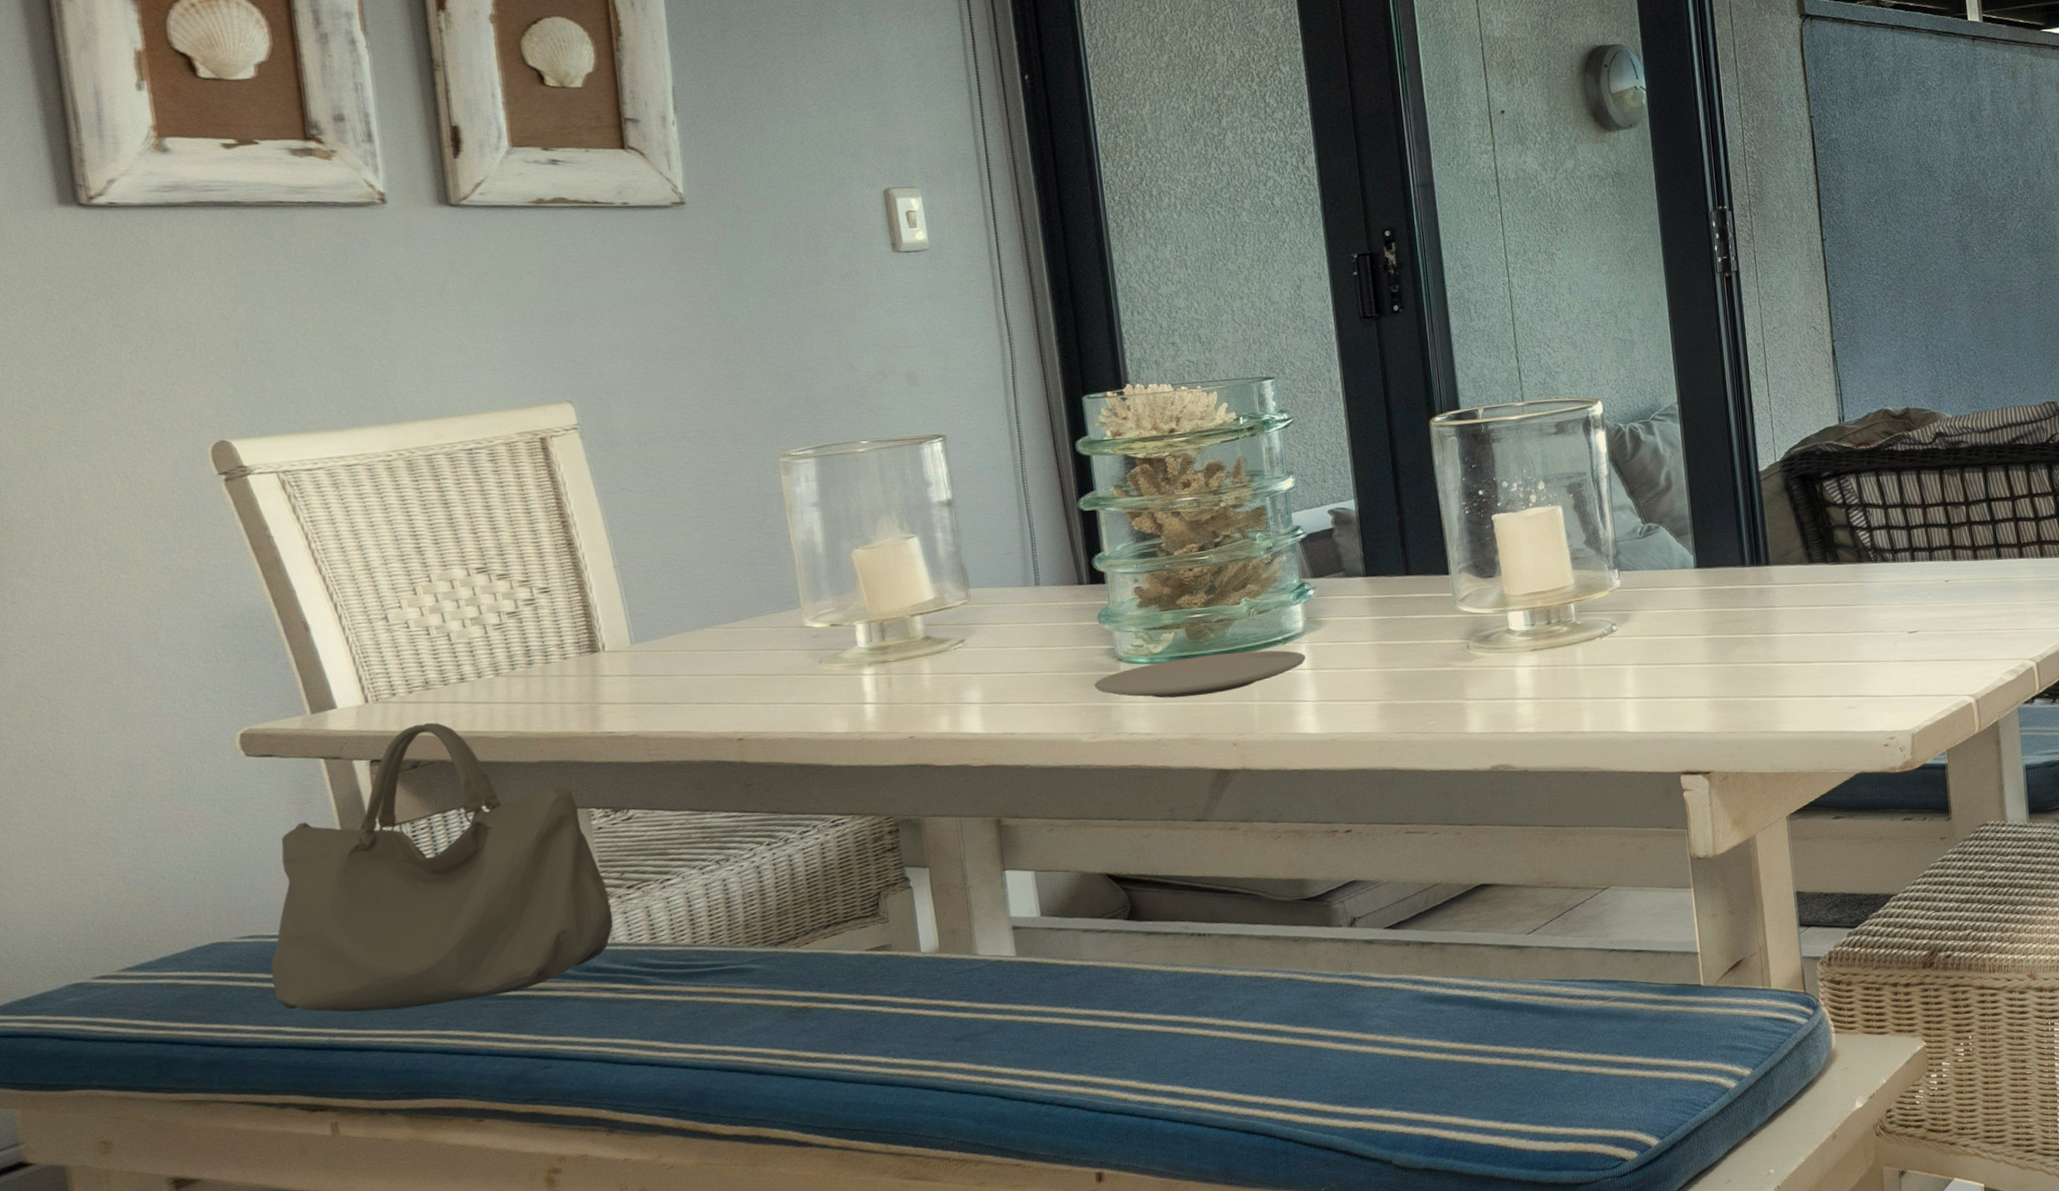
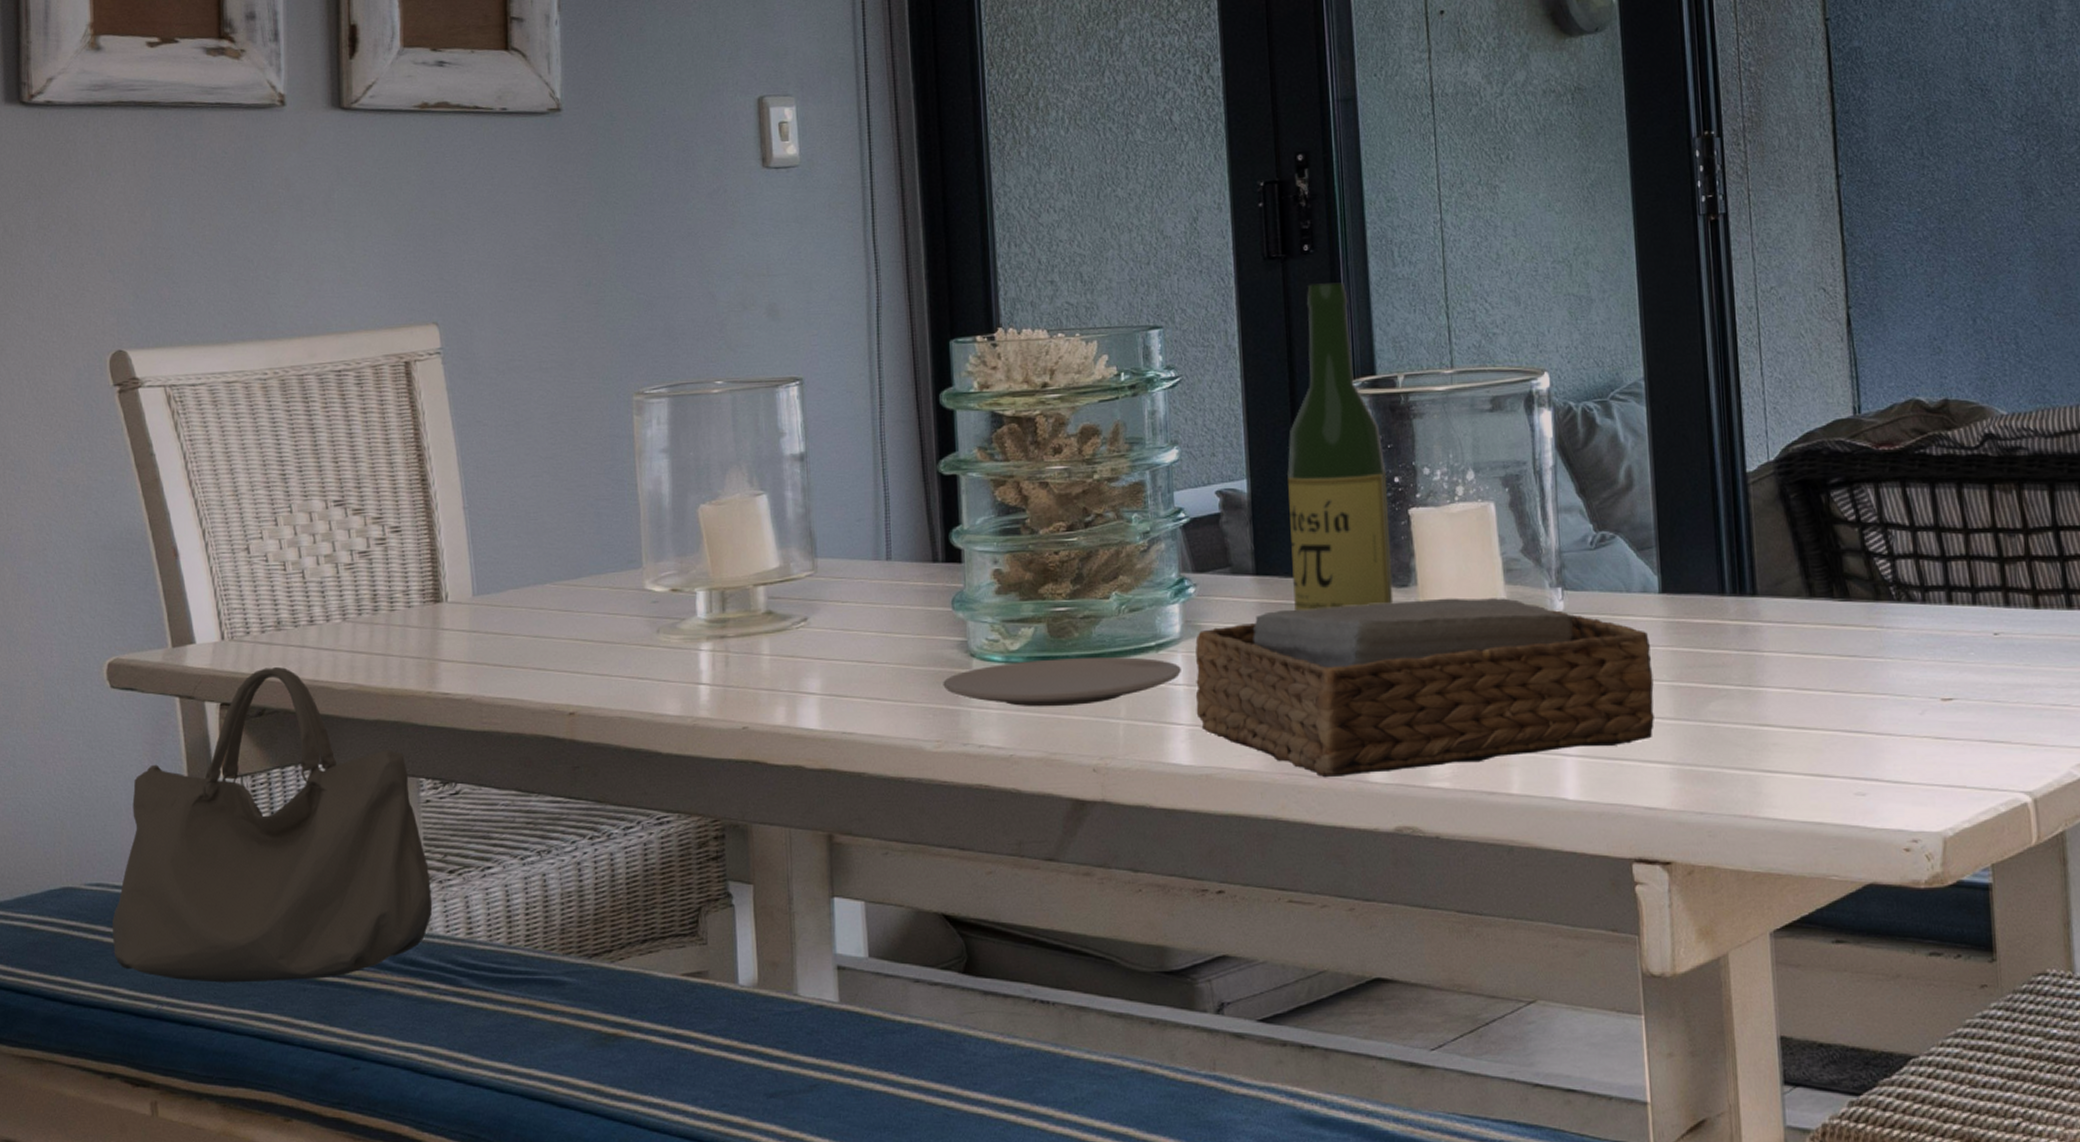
napkin holder: none [1316,580,1694,733] -> present [1195,598,1654,778]
wine bottle: none [1388,335,1483,603] -> present [1287,282,1394,611]

